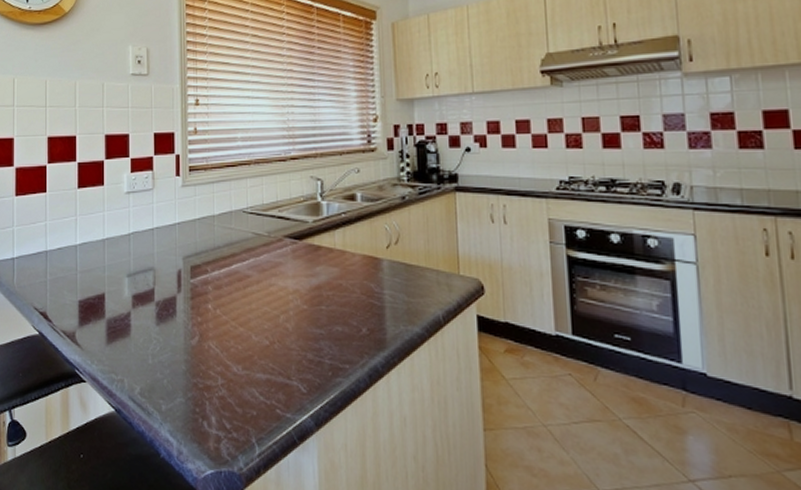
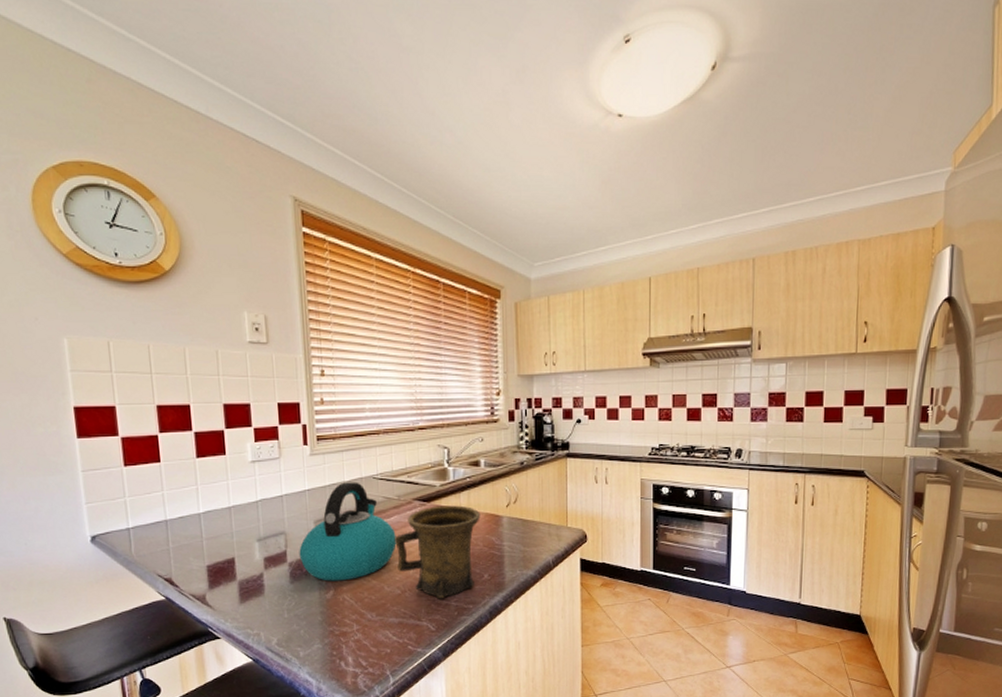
kettle: none [166,216,266,326] -> present [299,482,397,581]
mug: none [264,244,357,355] -> present [395,505,481,599]

